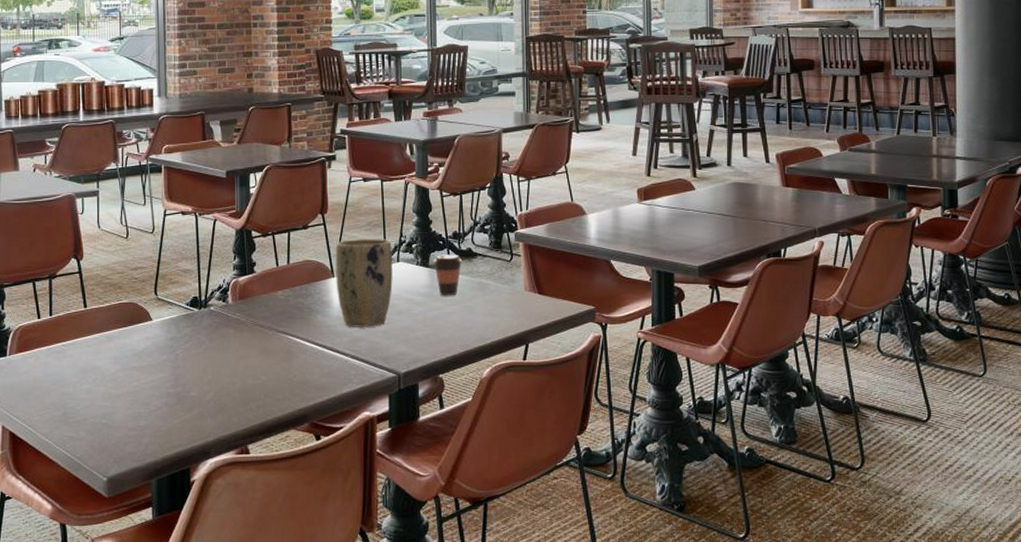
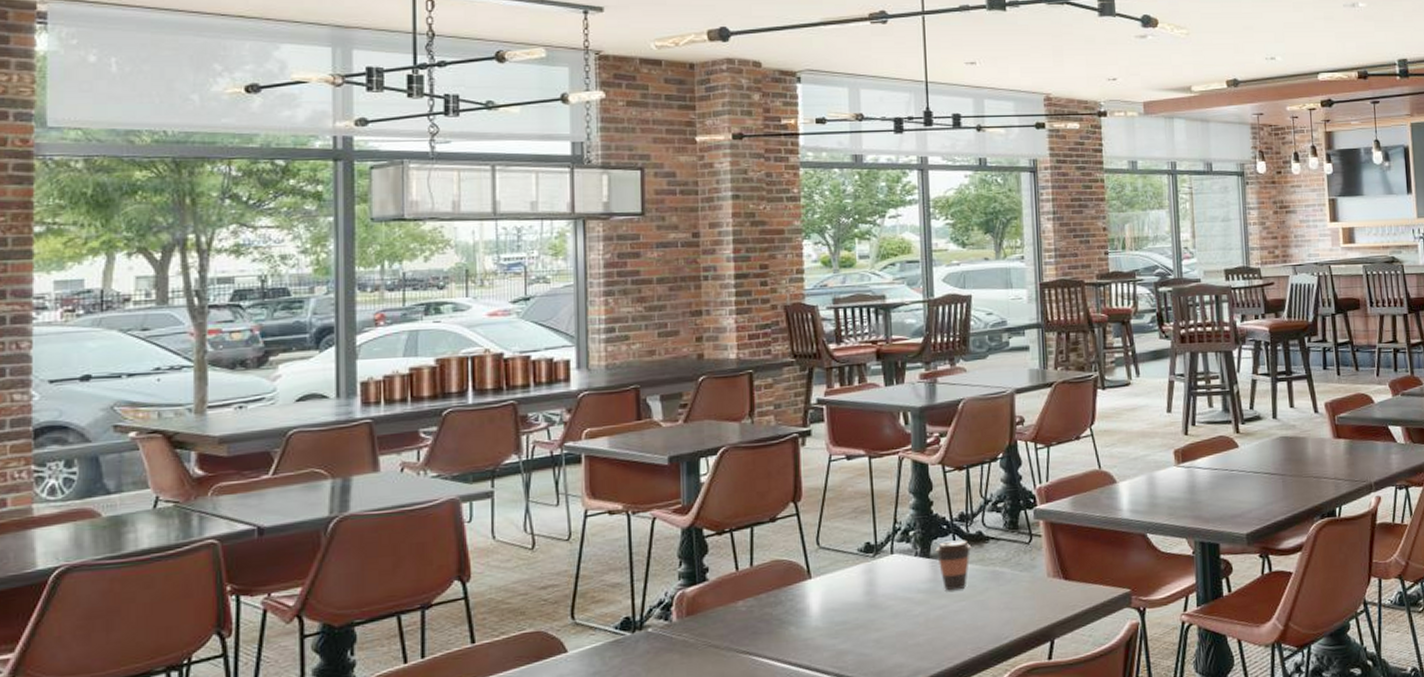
plant pot: present [335,239,393,327] -> none [812,527,886,639]

